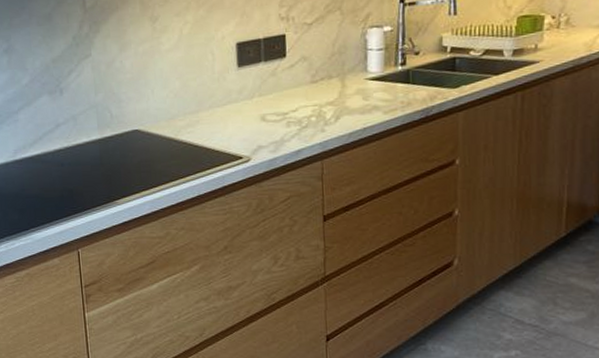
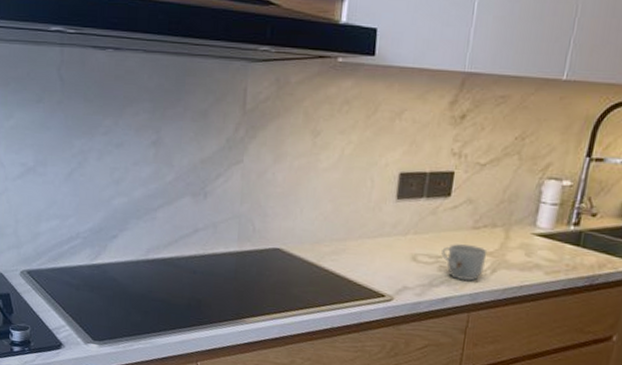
mug: none [287,98,329,131] -> present [441,244,488,281]

